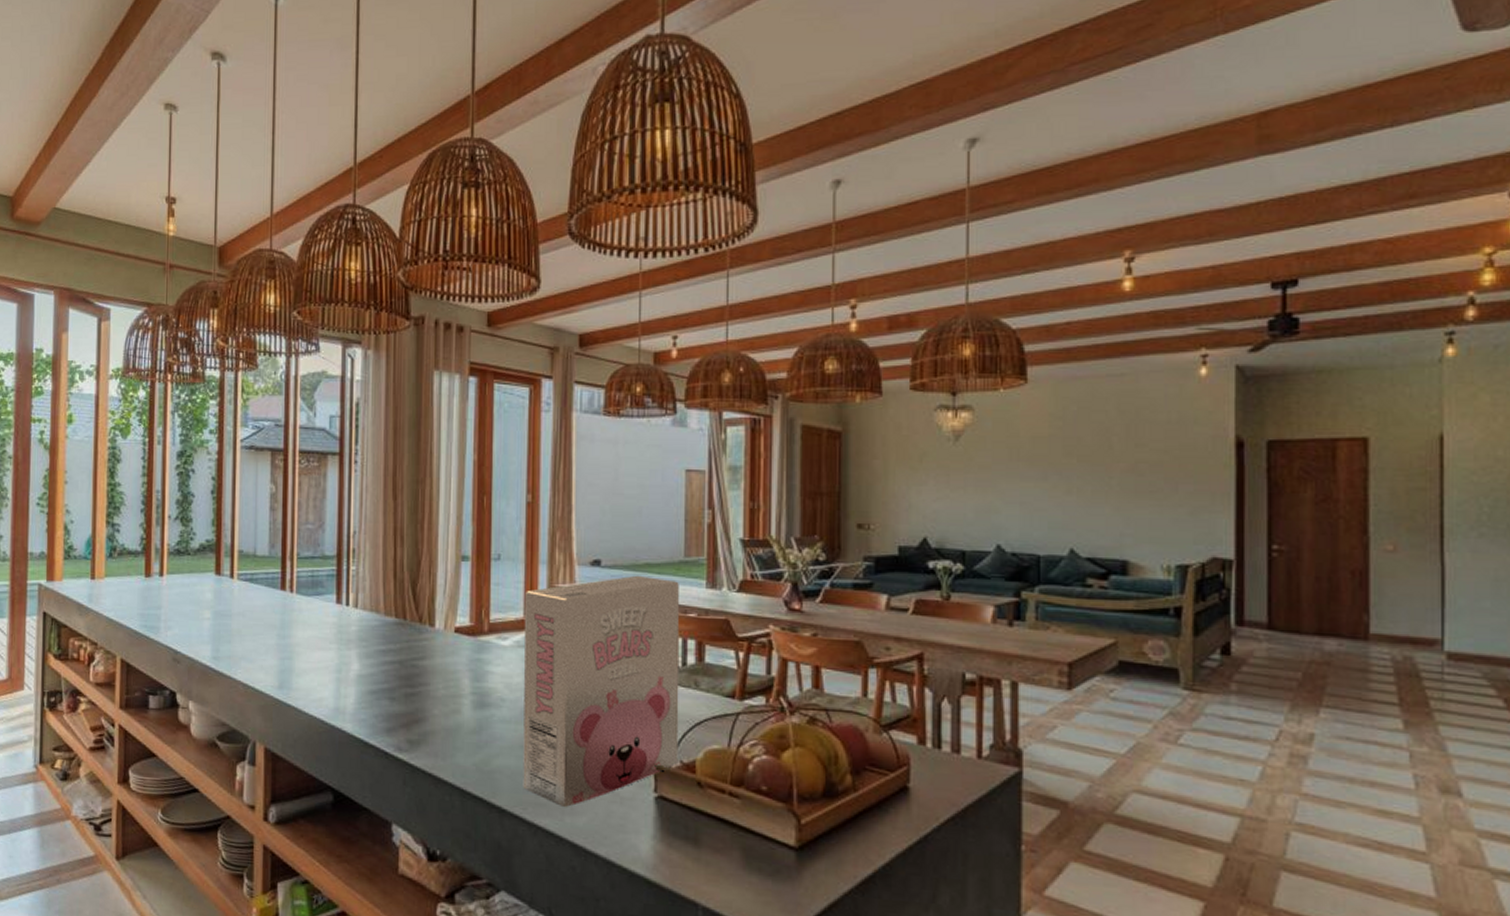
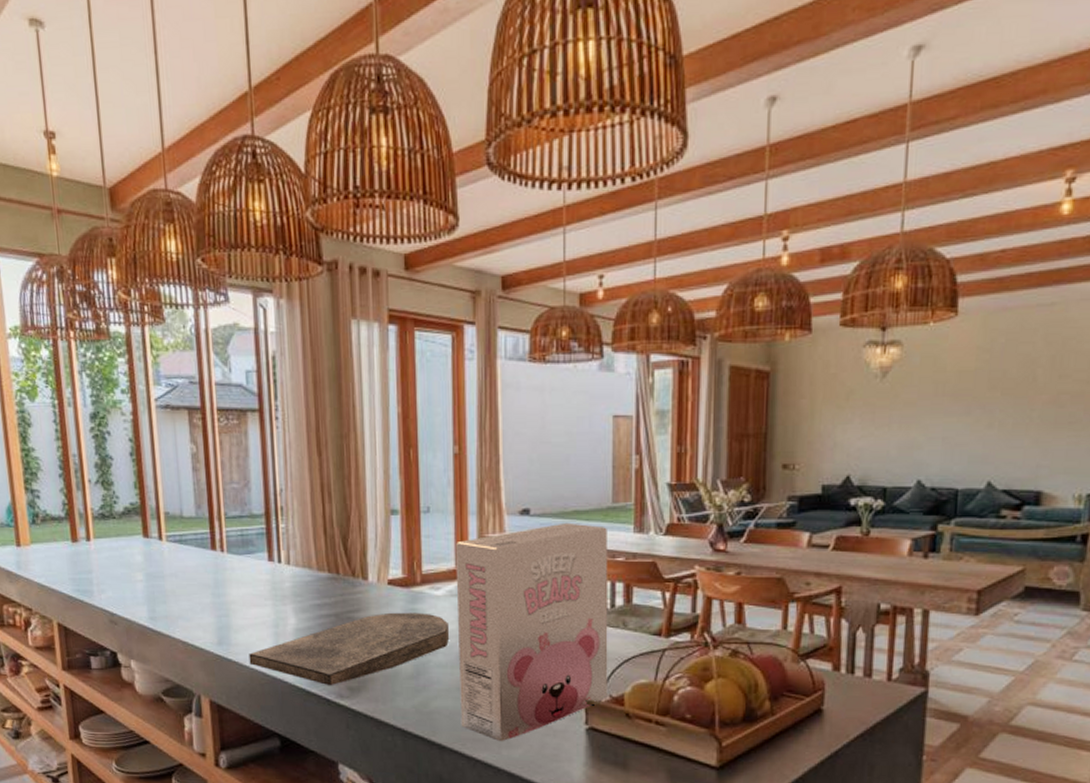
cutting board: none [308,661,515,738] -> present [249,612,450,686]

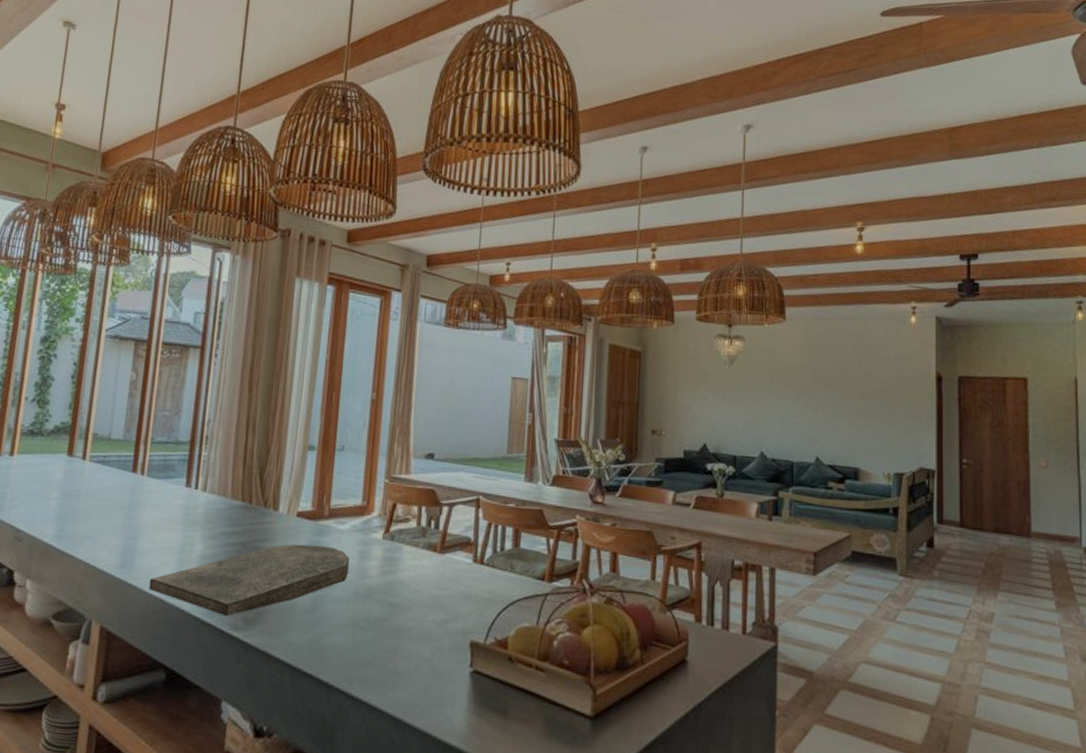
cereal box: present [455,522,608,741] -> none [350,468,501,682]

